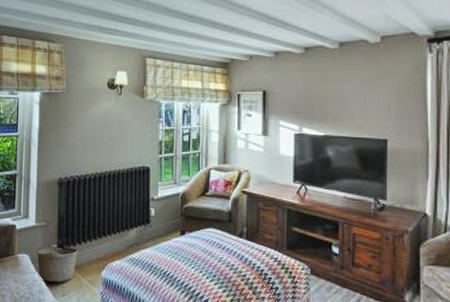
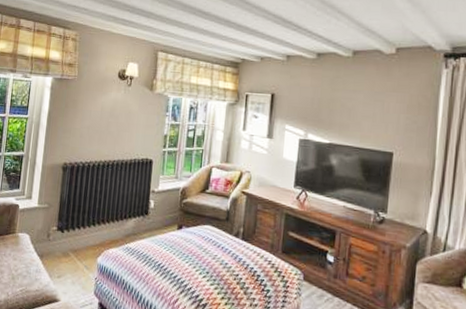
basket: present [37,245,79,282] -> none [36,228,77,264]

